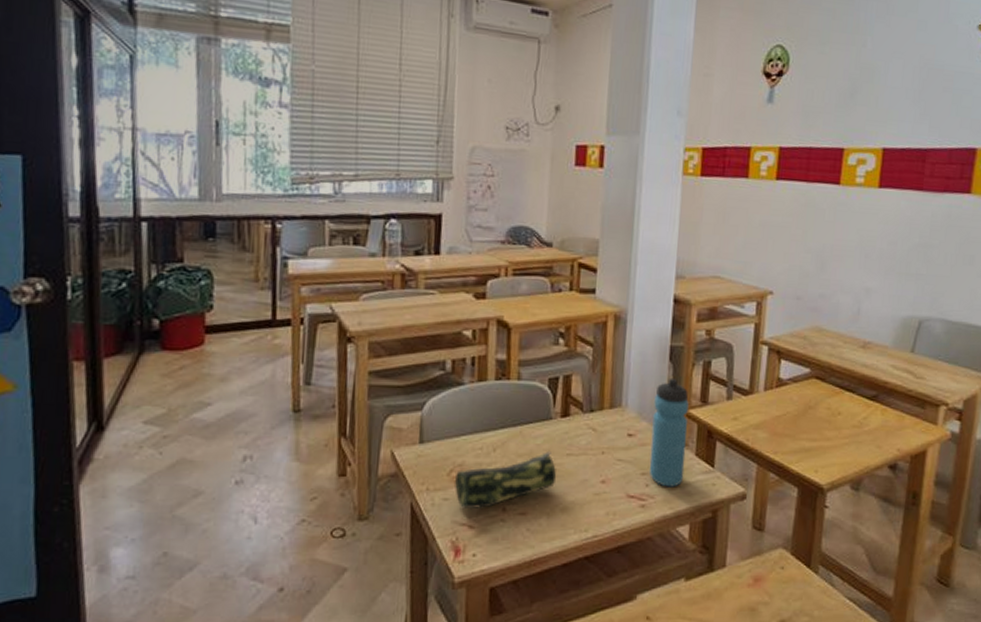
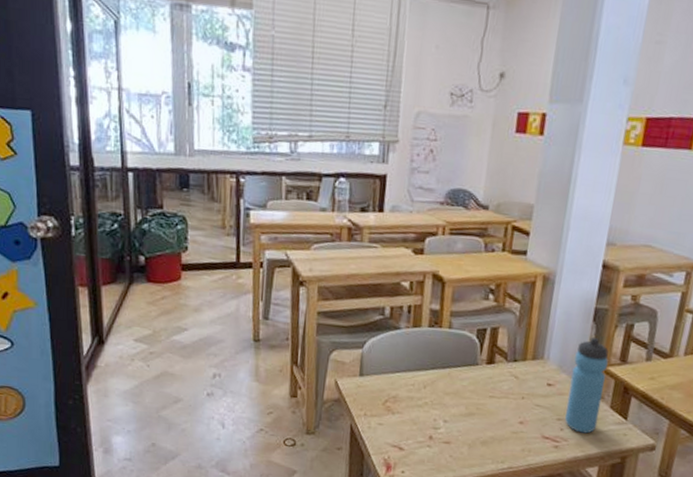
pencil case: present [455,450,557,510] -> none [388,391,479,435]

